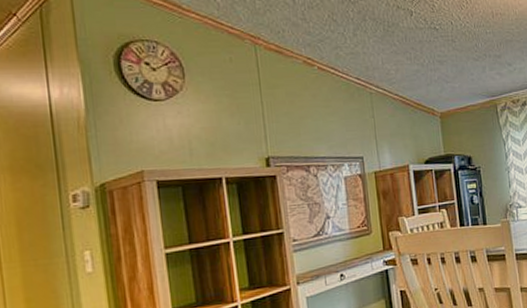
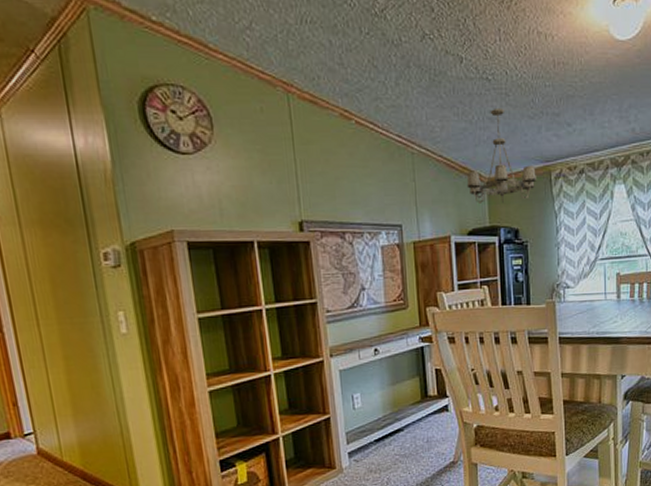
chandelier: none [421,52,484,135] -> present [467,107,536,203]

